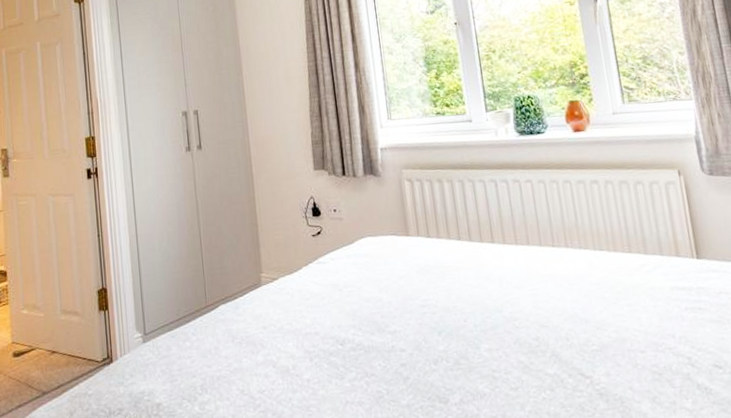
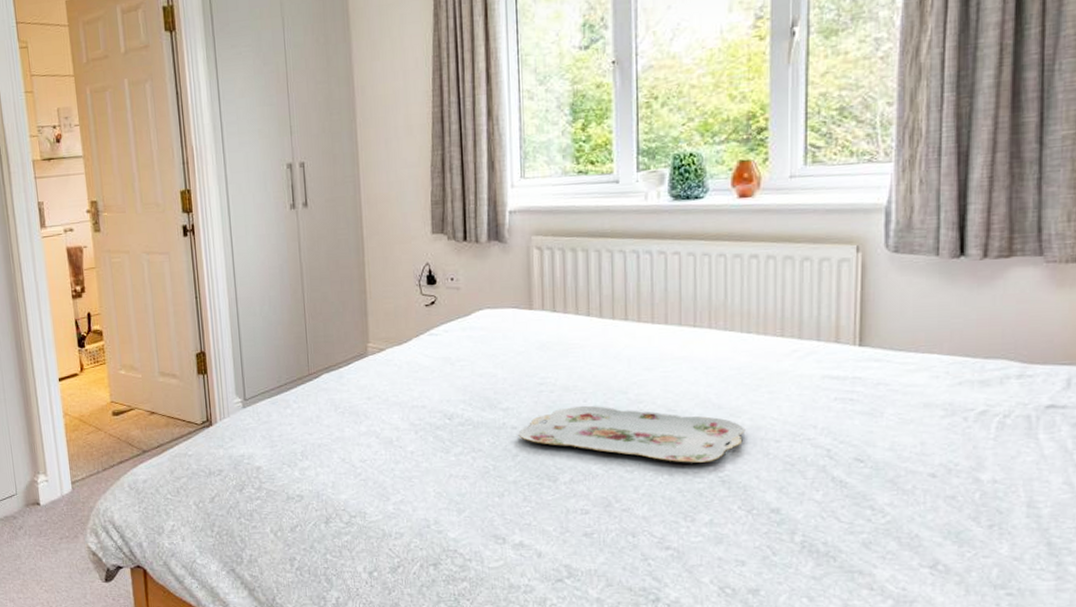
serving tray: none [407,325,613,378] -> present [518,406,746,463]

